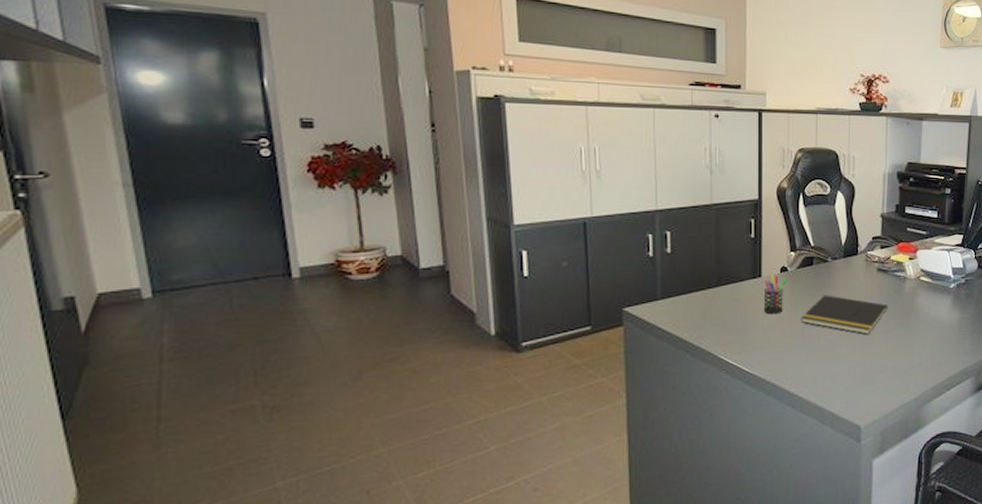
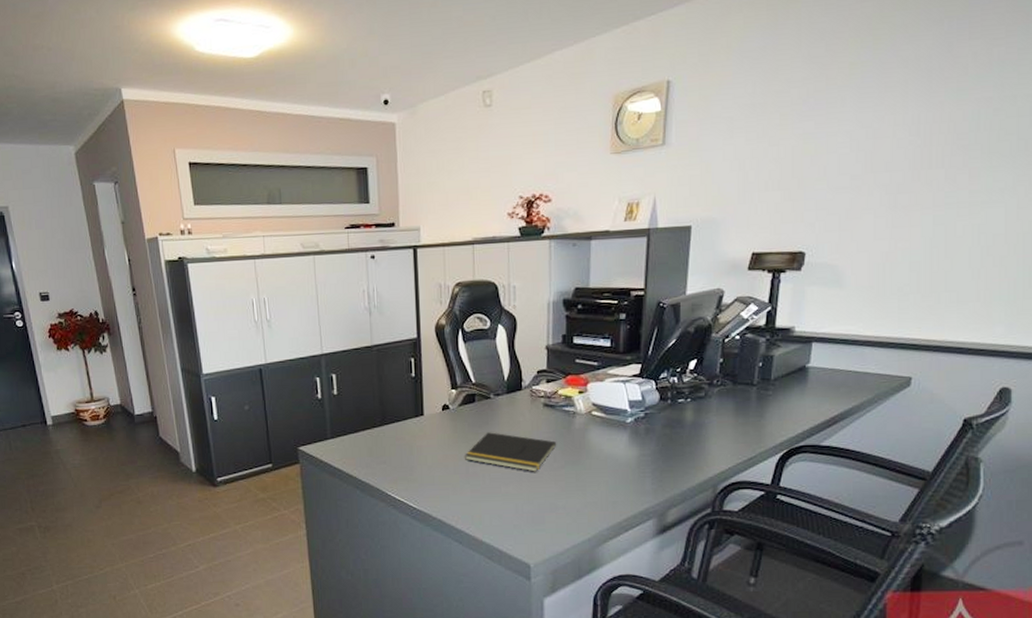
pen holder: present [763,274,788,315] -> none [426,412,450,452]

